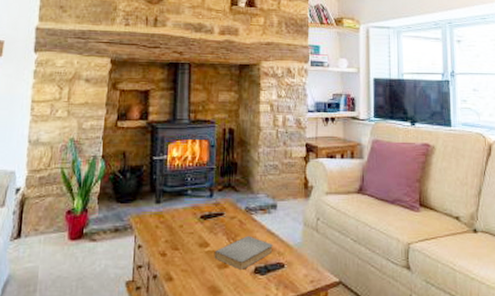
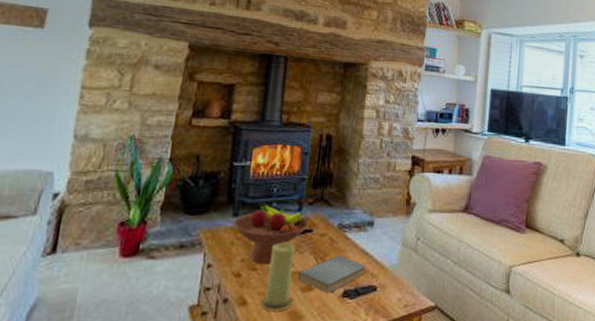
fruit bowl: none [157,190,219,245] -> present [234,202,309,265]
candle: none [184,226,212,287] -> present [260,243,296,312]

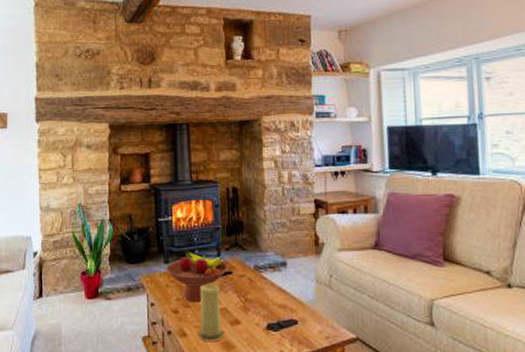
book: present [297,255,366,293] -> none [225,293,285,326]

